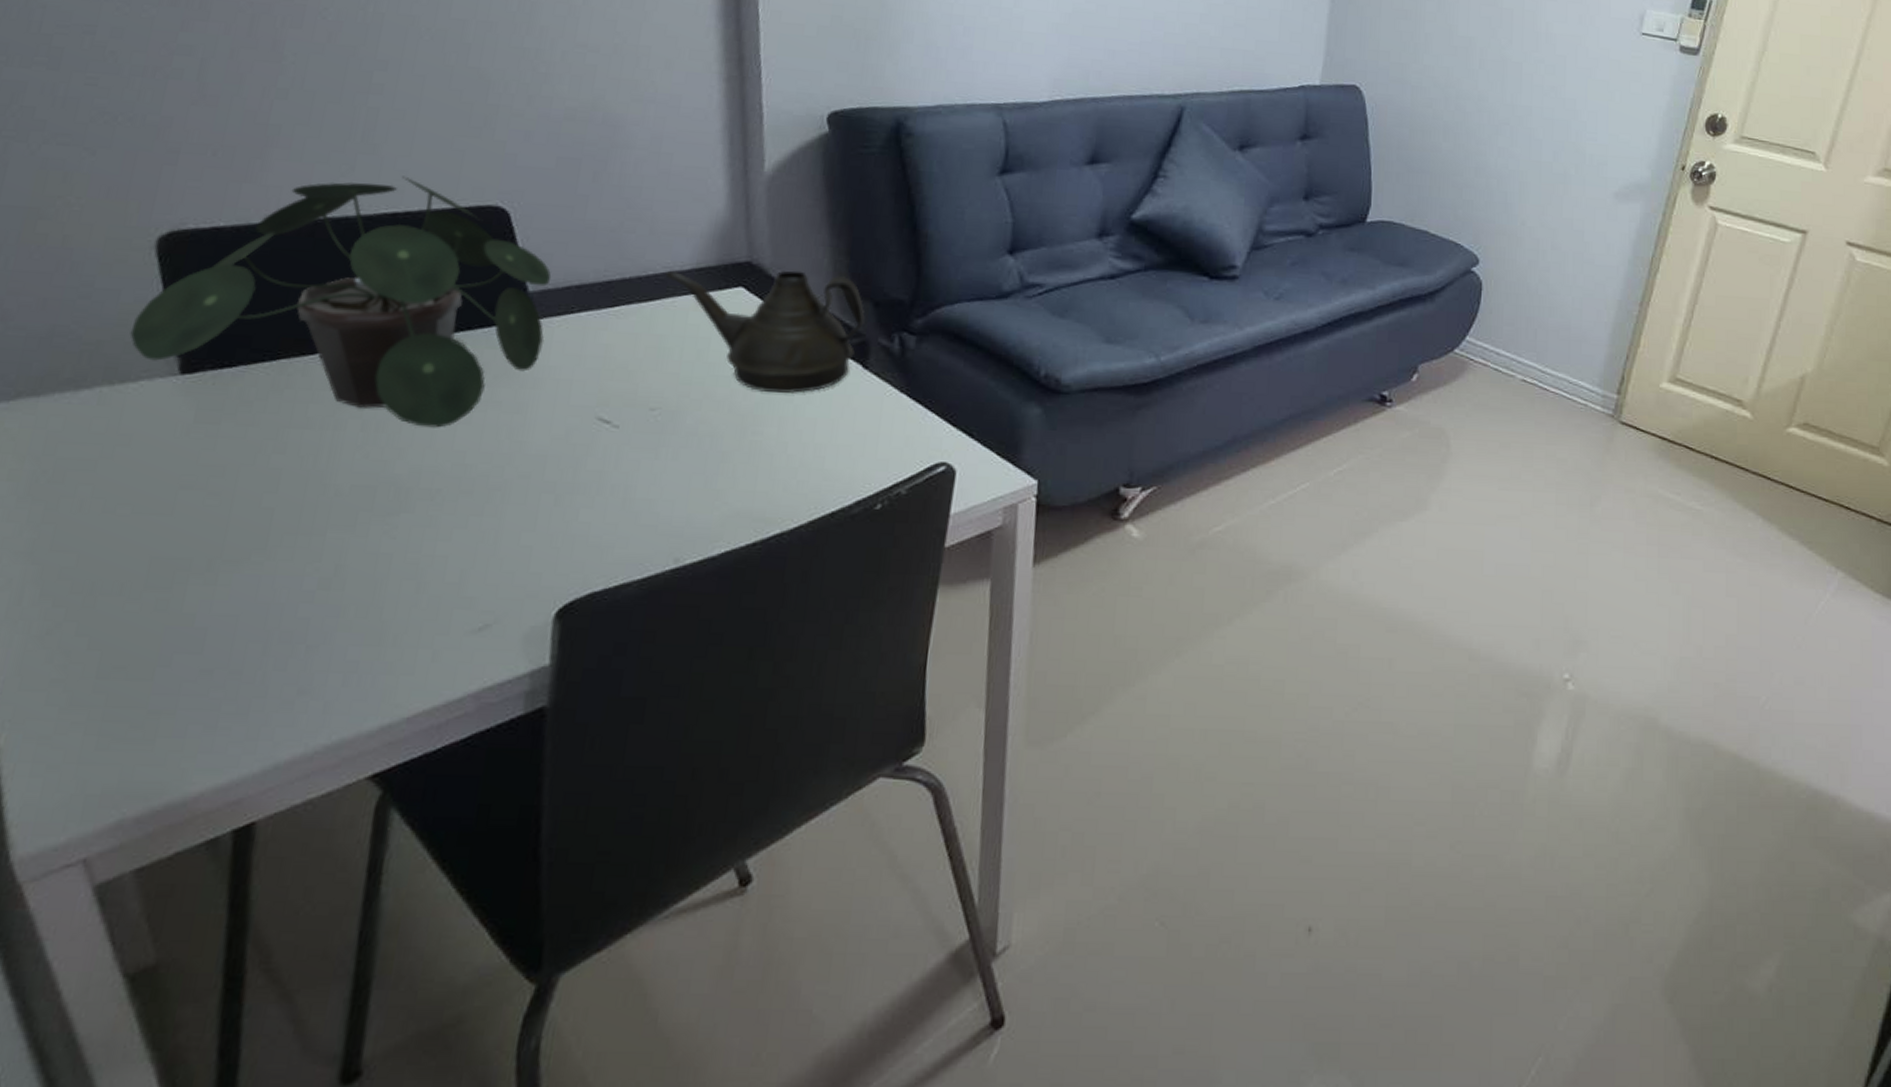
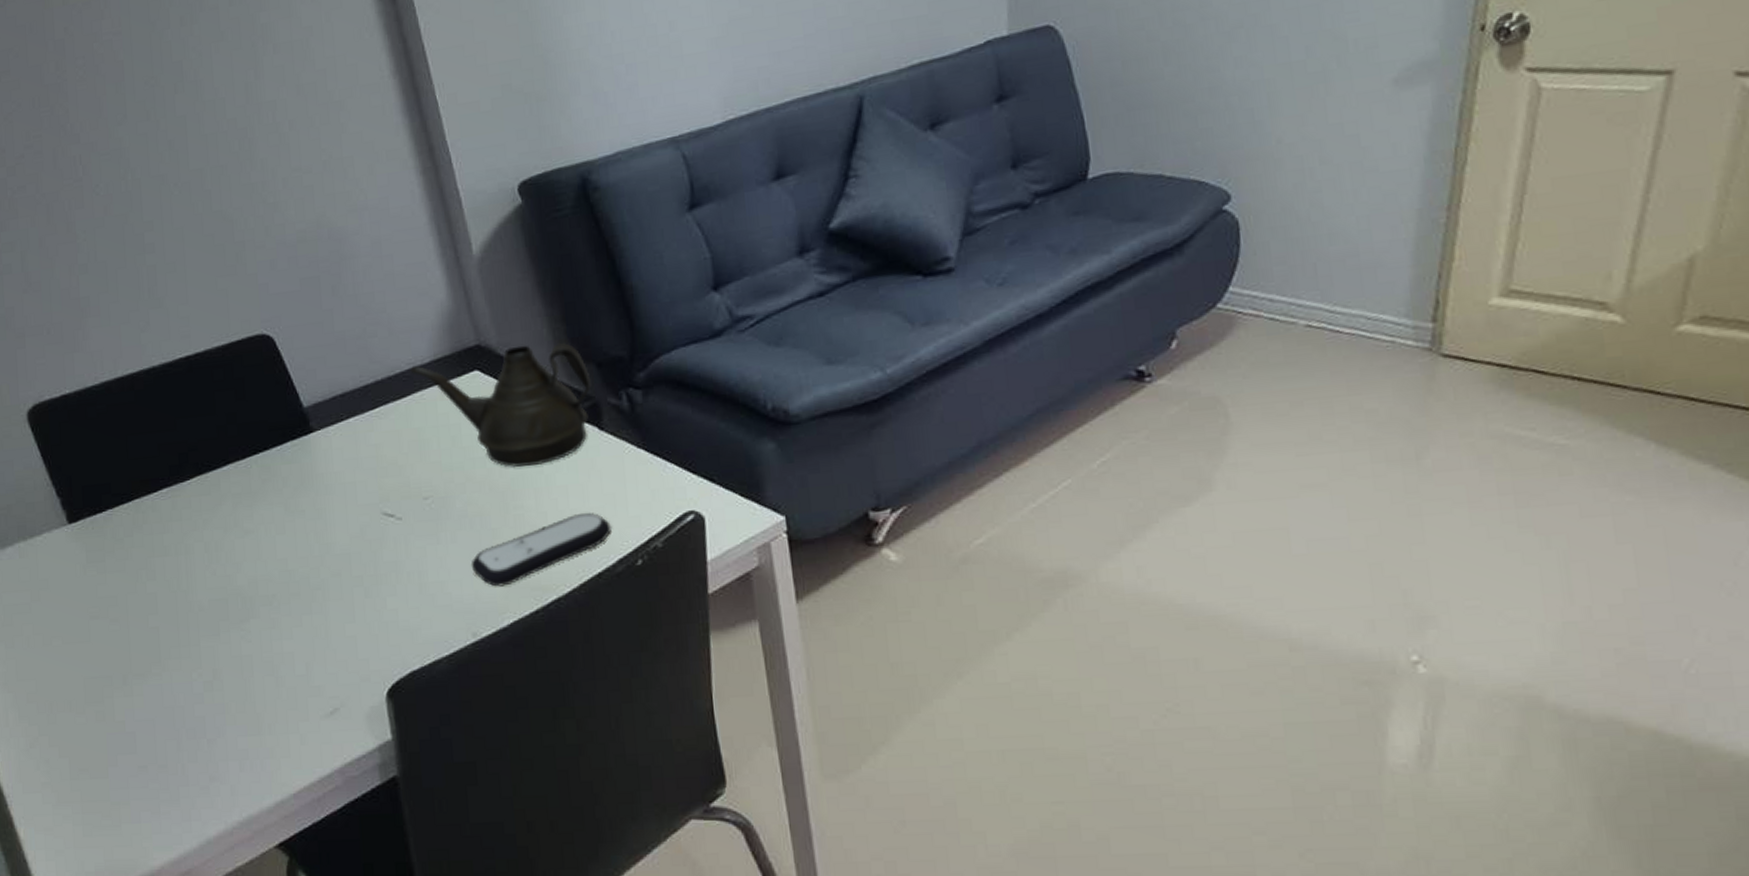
potted plant: present [130,176,552,428] -> none [27,322,326,542]
remote control: none [689,448,855,513] -> present [471,512,611,587]

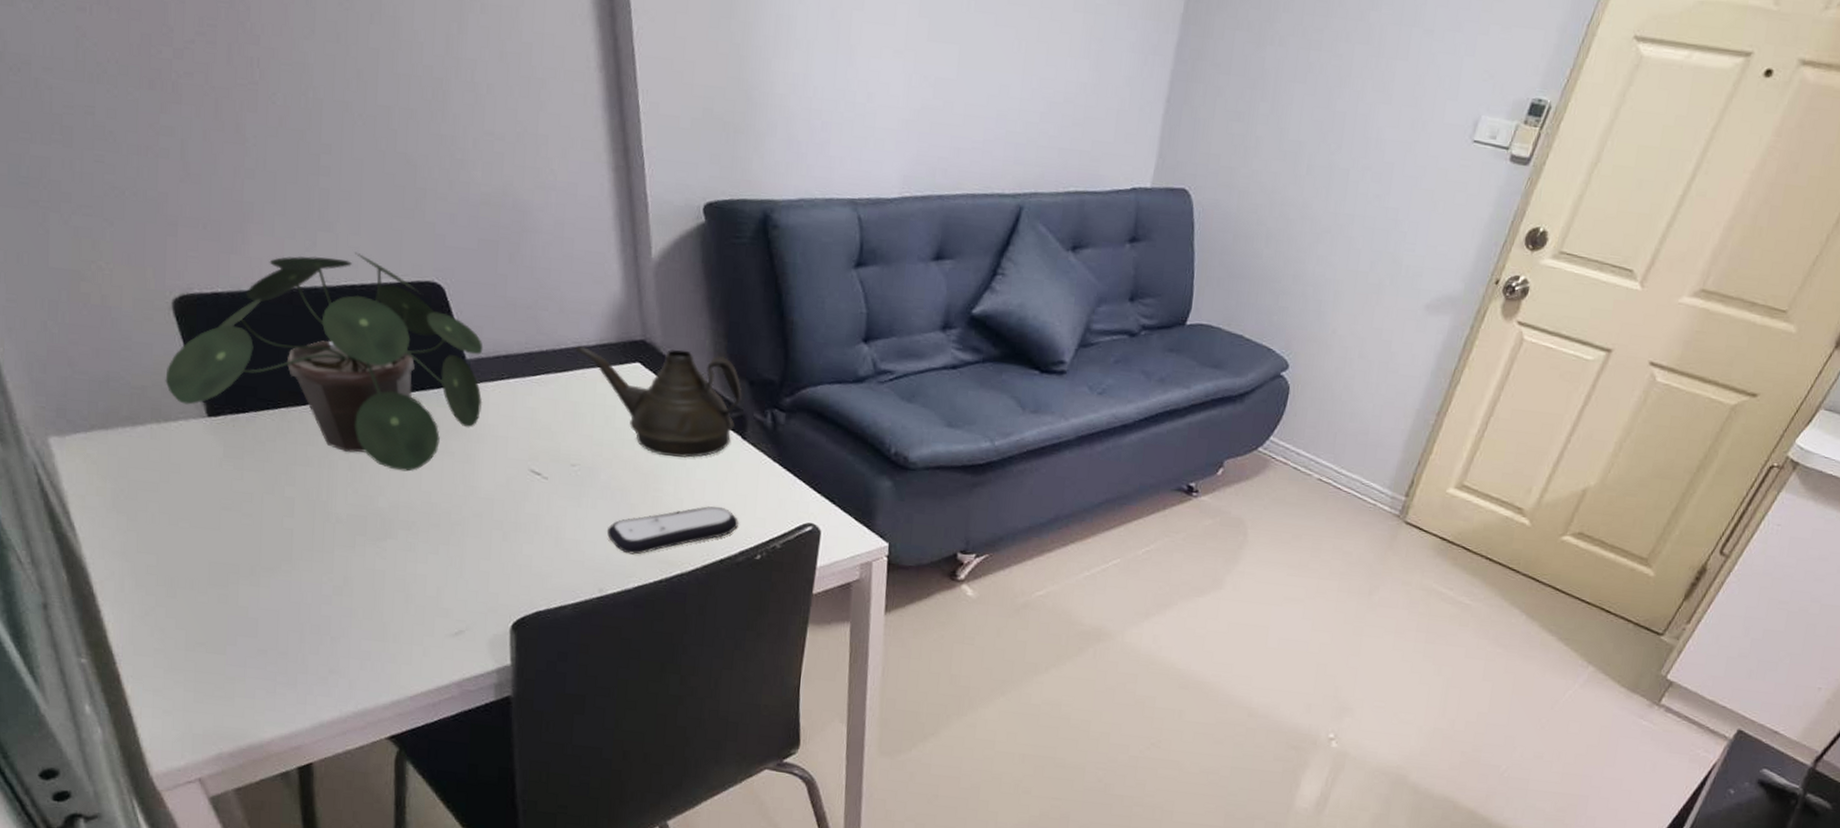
potted plant: none [27,322,326,542] -> present [165,252,483,472]

